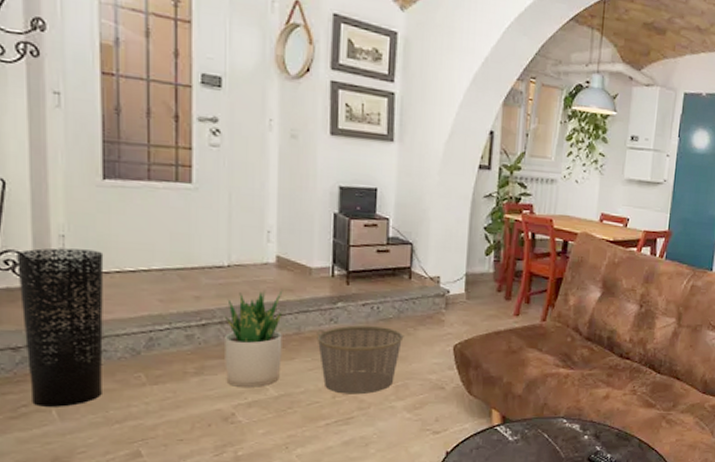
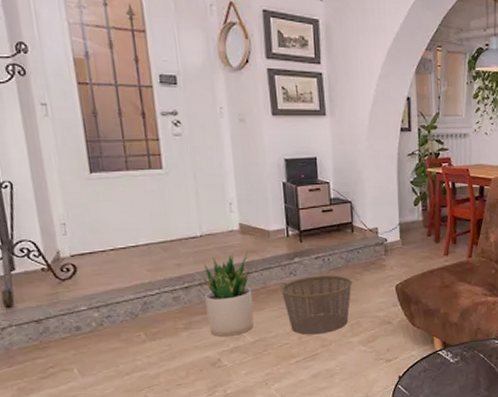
umbrella stand: present [17,248,104,407] -> none [29,233,112,367]

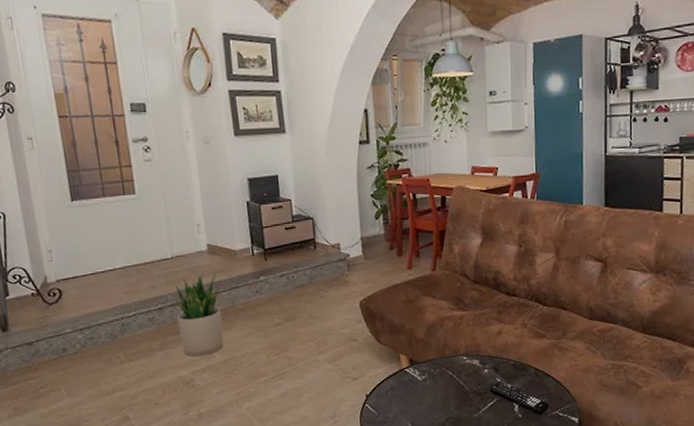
basket: present [280,275,353,335] -> none [247,292,317,354]

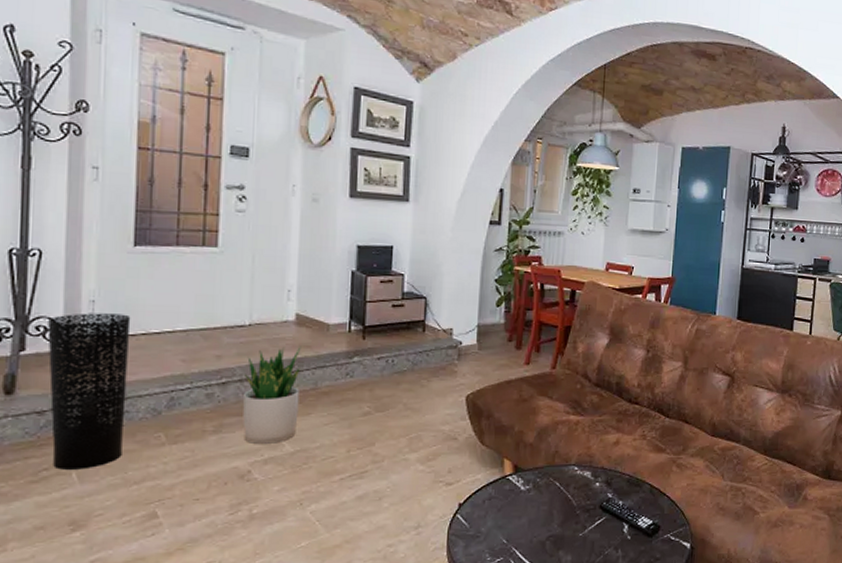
umbrella stand: none [20,259,95,387] -> present [47,313,131,470]

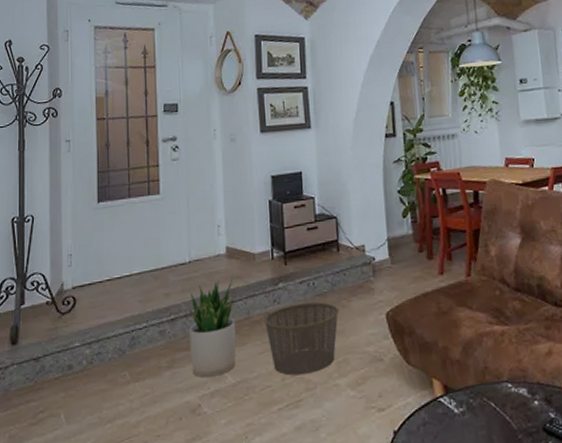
umbrella stand: present [47,313,131,470] -> none [40,264,99,412]
basket: none [333,379,418,448] -> present [263,302,339,376]

